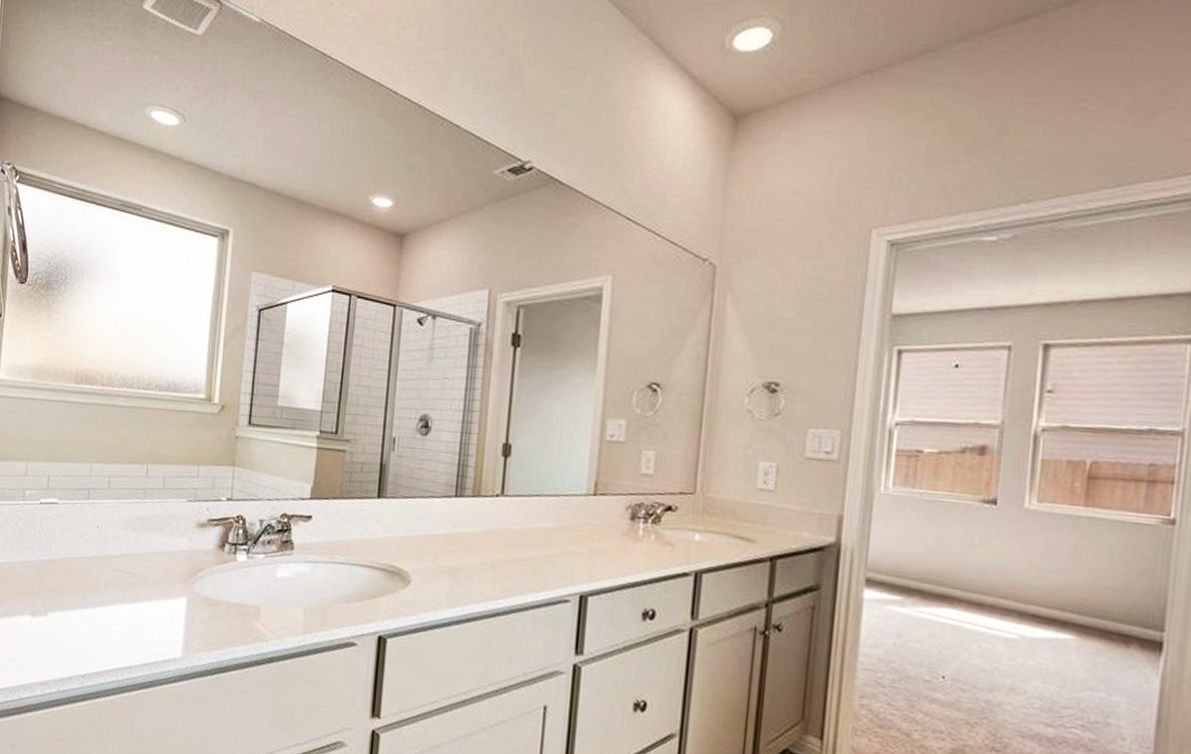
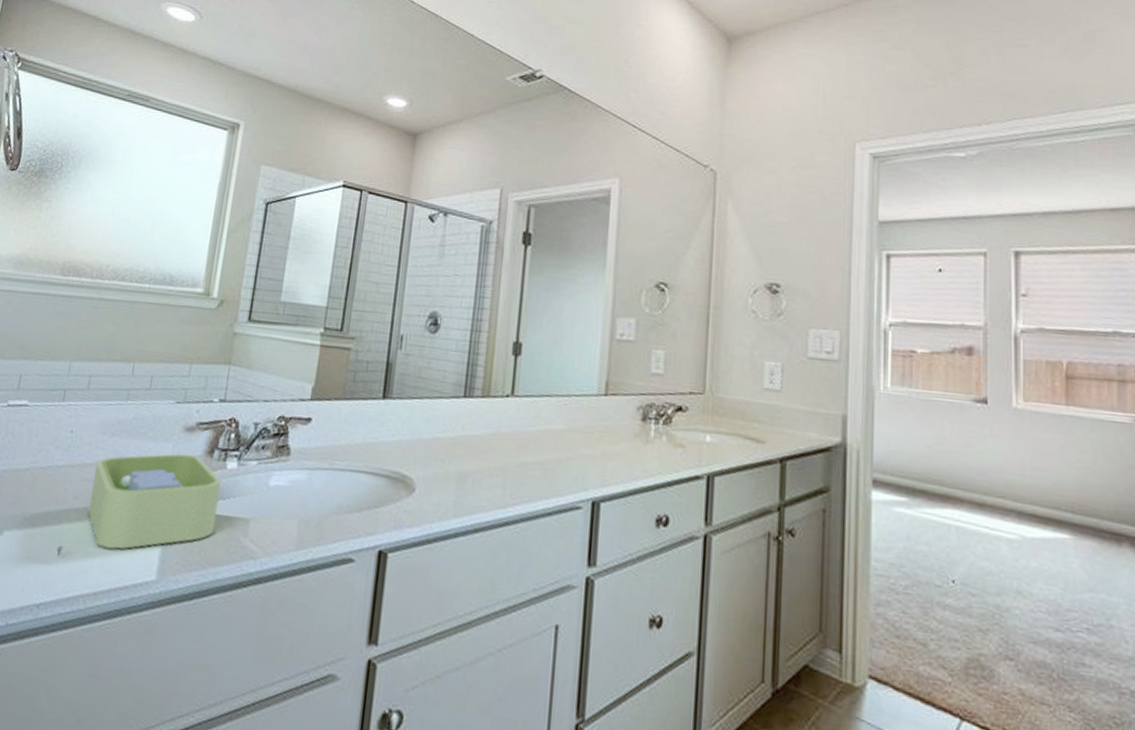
soap dish: none [94,547,233,635] -> present [56,453,221,557]

